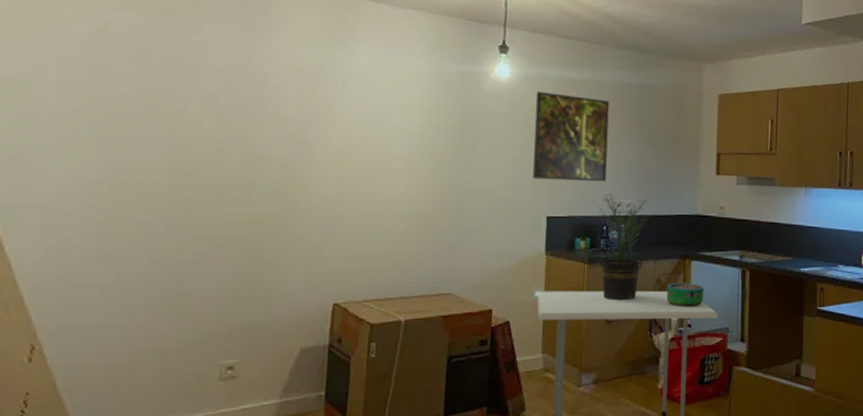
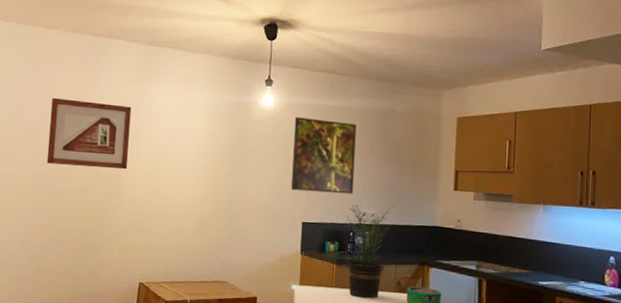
picture frame: none [188,60,317,158] -> present [46,97,132,170]

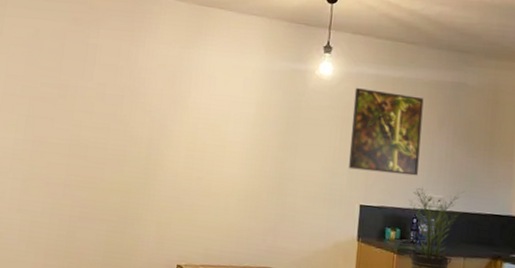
picture frame: present [46,97,132,170] -> none [82,58,177,139]

